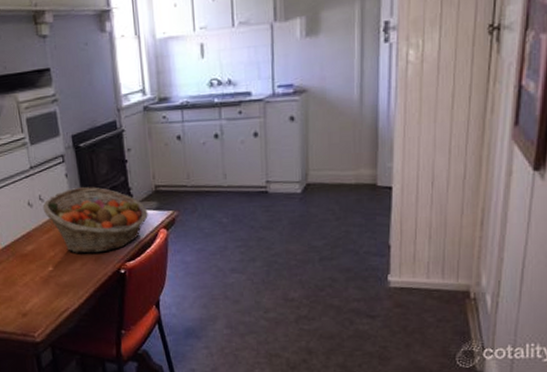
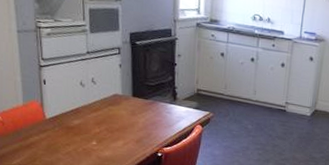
fruit basket: present [42,187,148,254] -> none [94,77,188,137]

